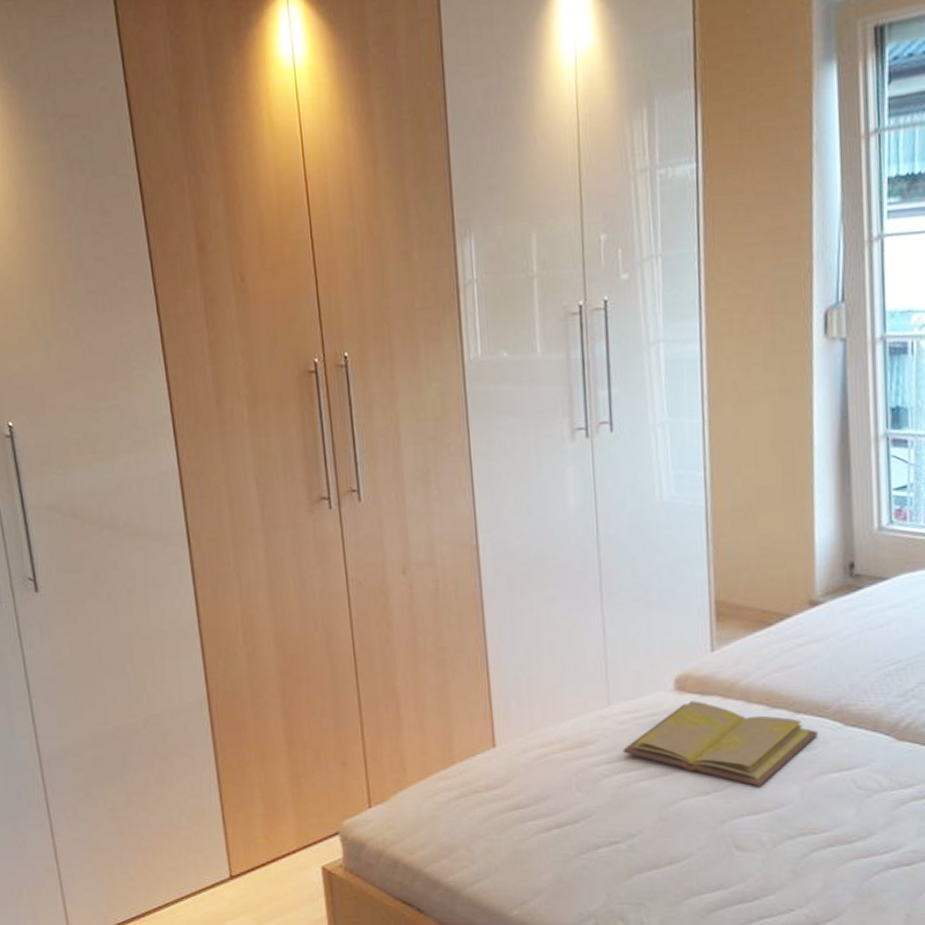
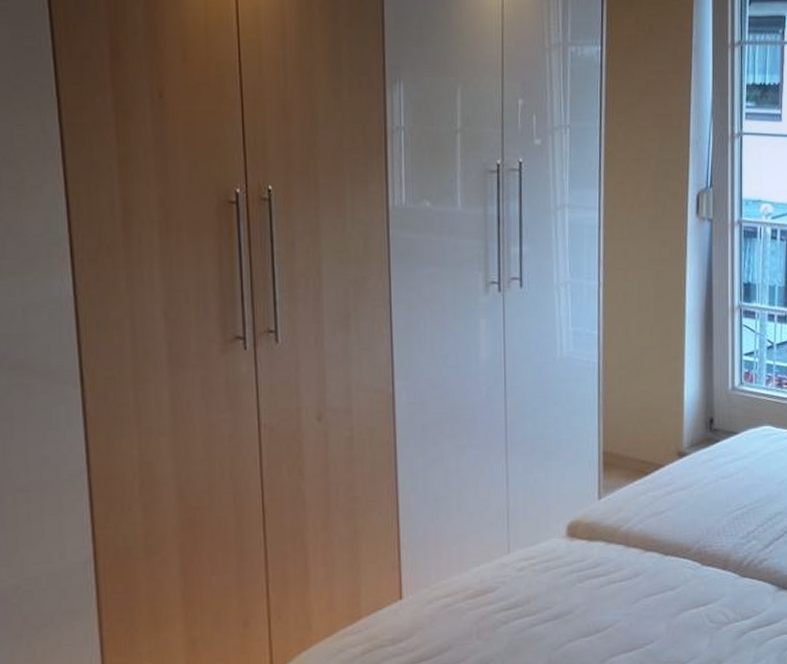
diary: present [622,701,819,787] -> none [519,546,682,626]

